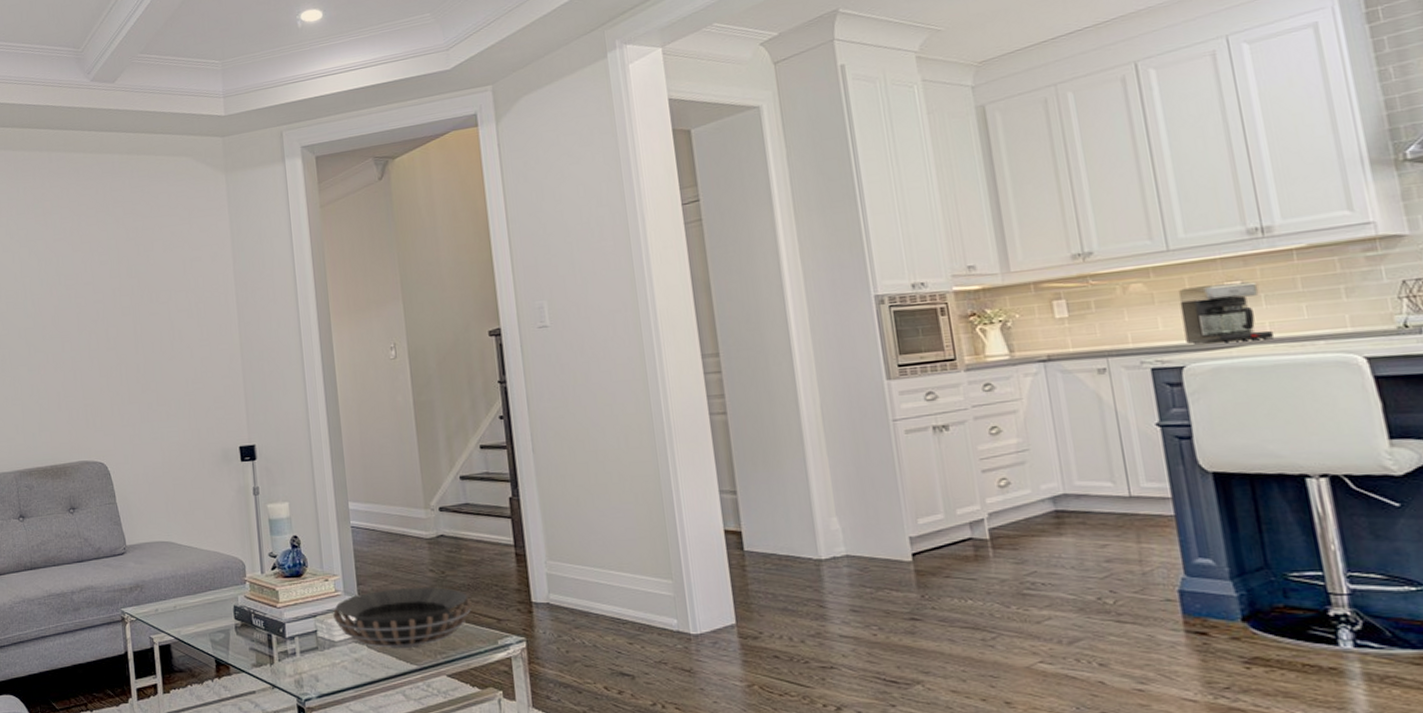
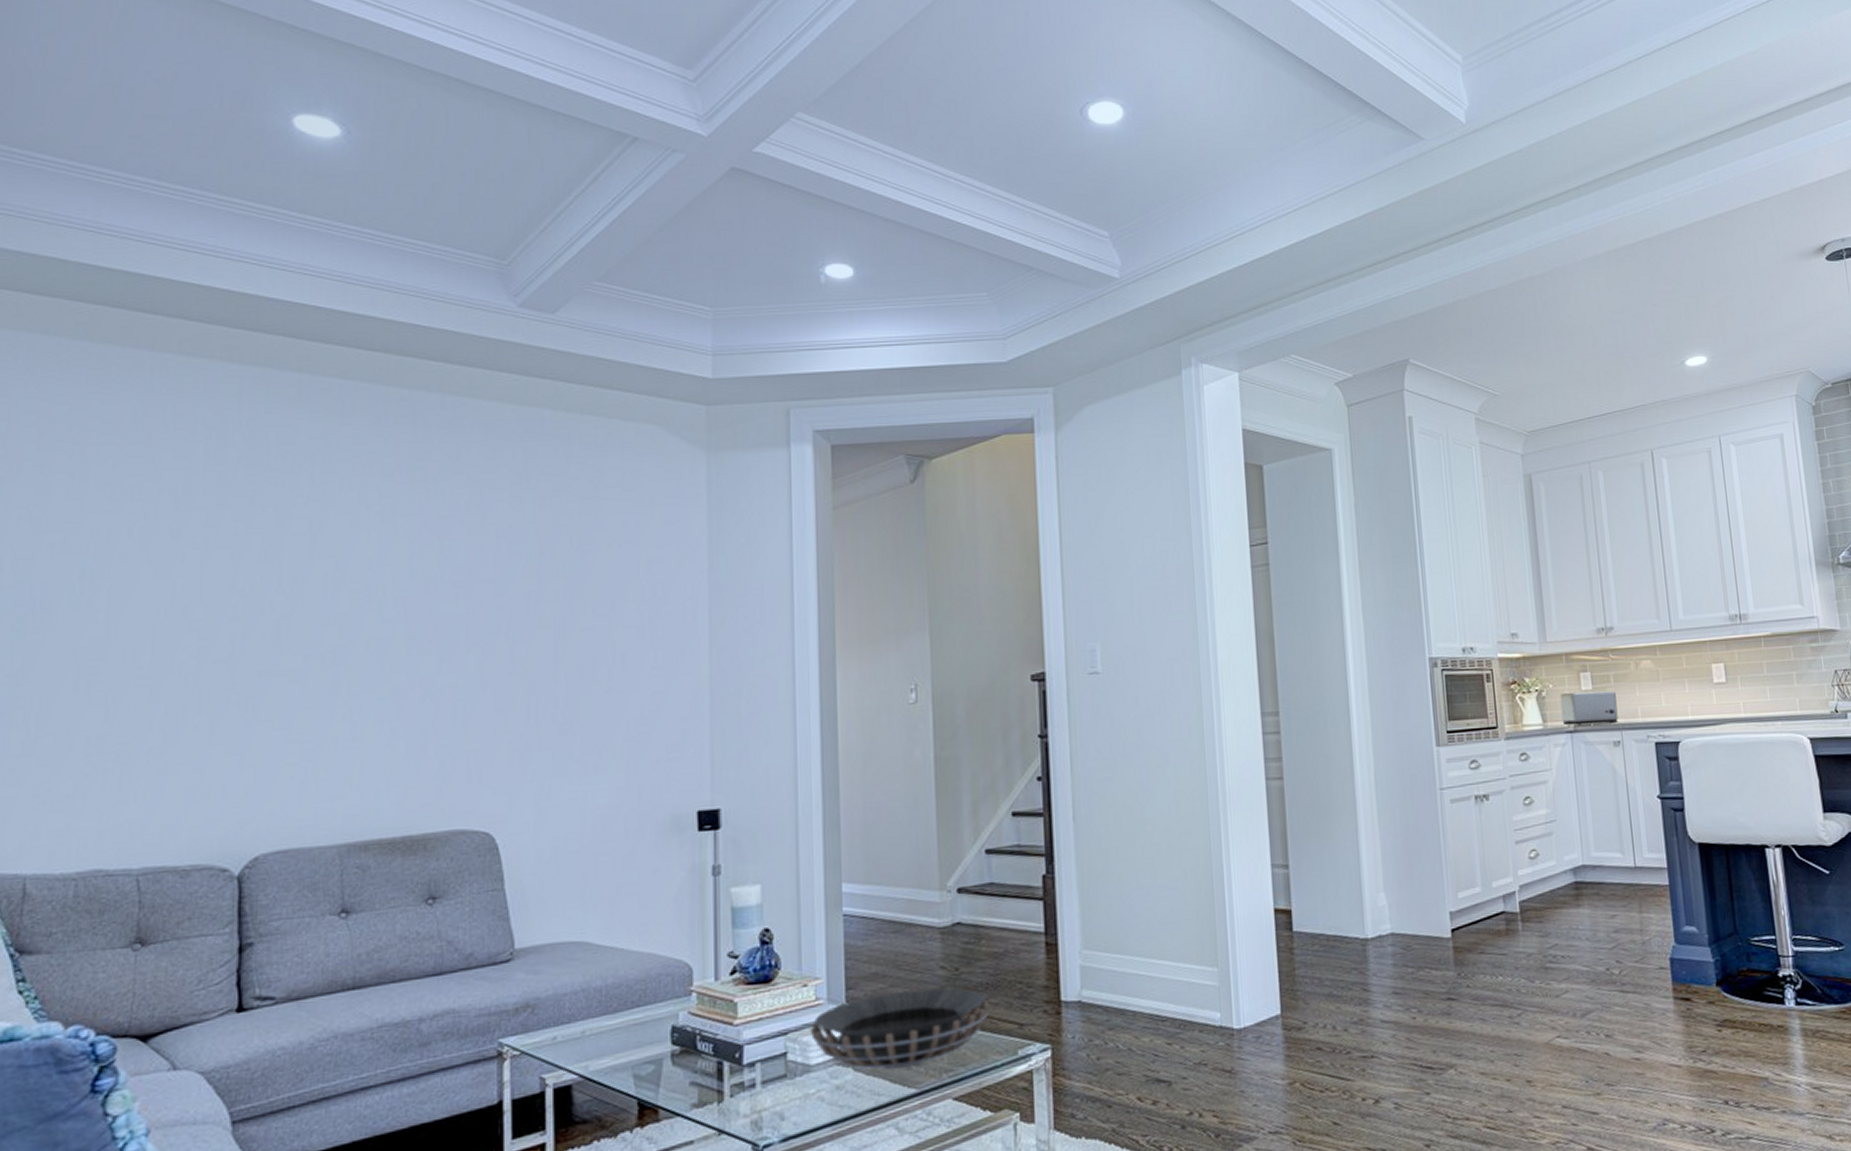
toaster: none [1028,317,1103,355] -> present [1560,691,1618,727]
coffee maker: present [1178,281,1275,345] -> none [1677,664,1747,721]

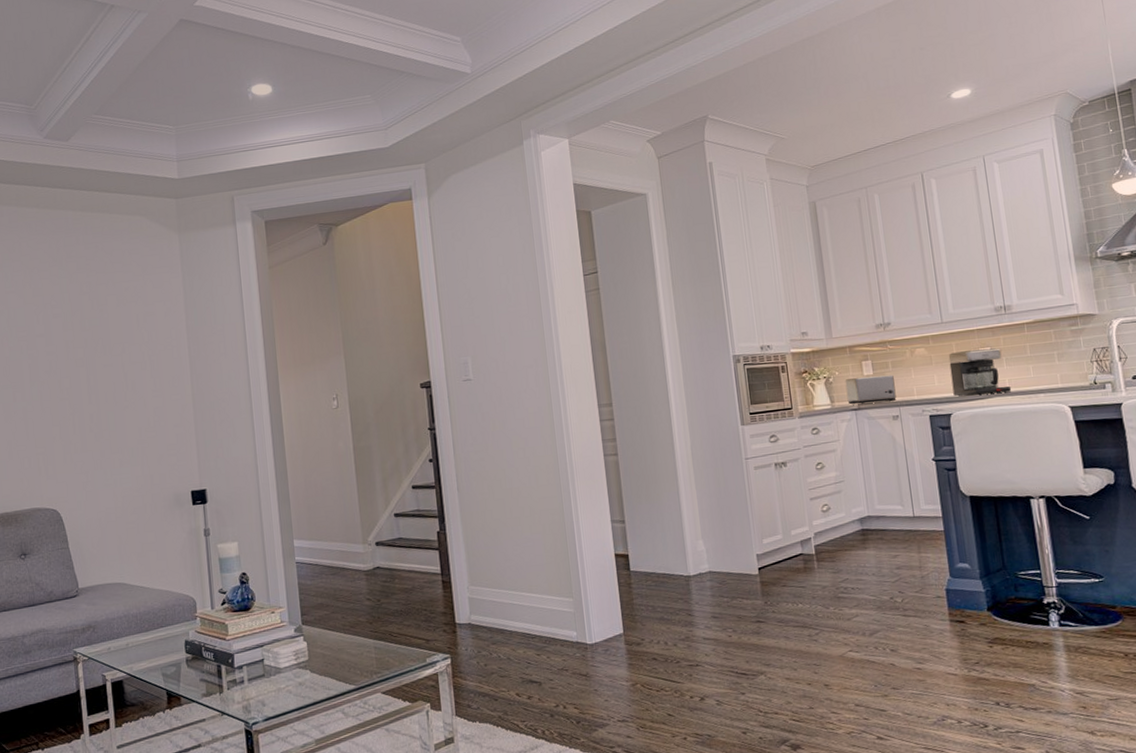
decorative bowl: present [809,988,990,1070] -> none [278,614,404,672]
coffee maker: none [1677,664,1747,721] -> present [948,348,1012,397]

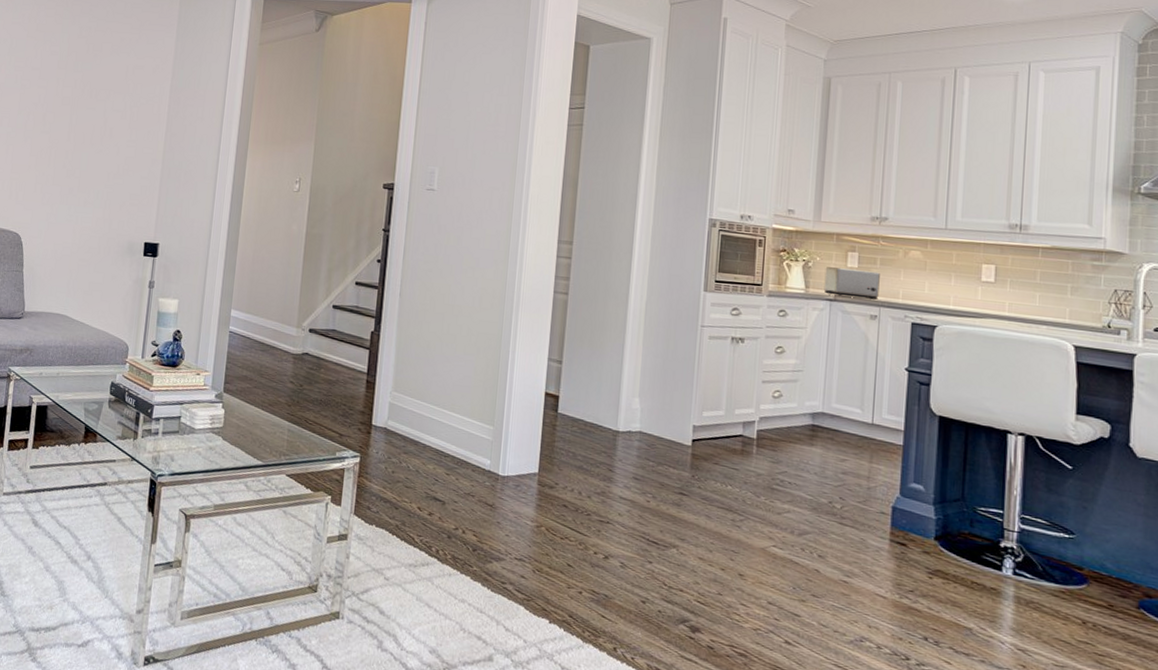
coffee maker: present [948,348,1012,397] -> none [943,262,1011,317]

